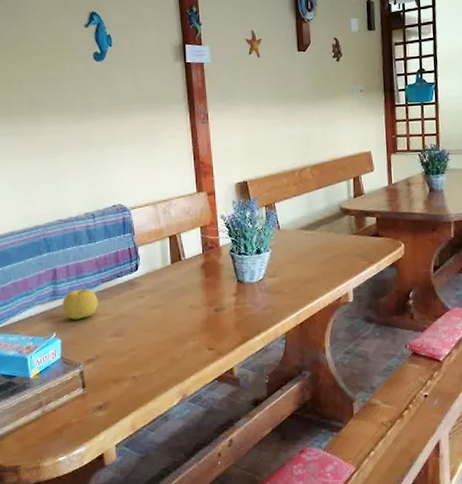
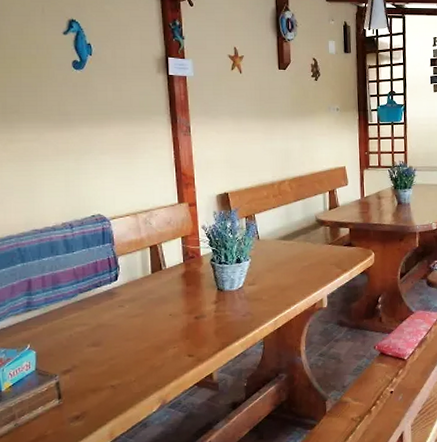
fruit: present [62,289,98,320] -> none [37,299,76,331]

